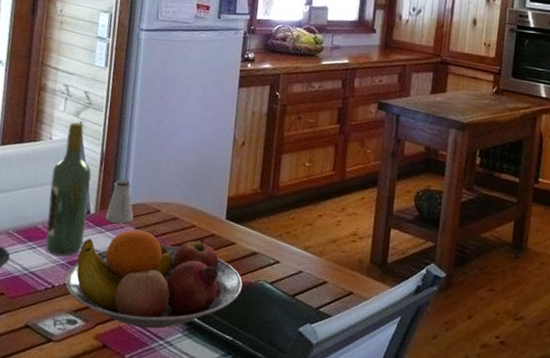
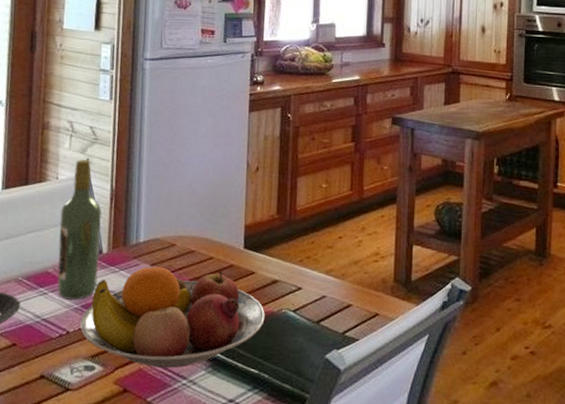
saltshaker: present [105,178,134,224] -> none [118,214,148,261]

